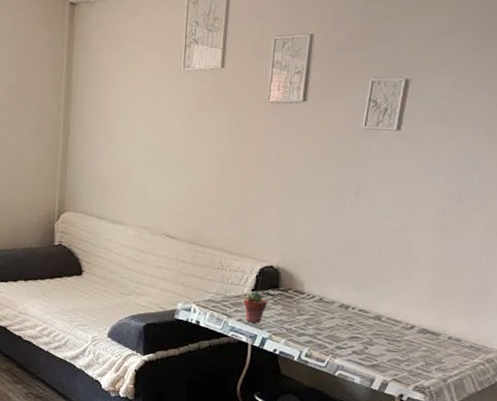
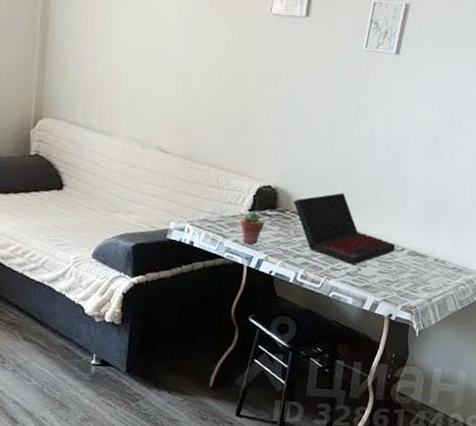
laptop: none [295,271,405,344] -> present [293,193,396,266]

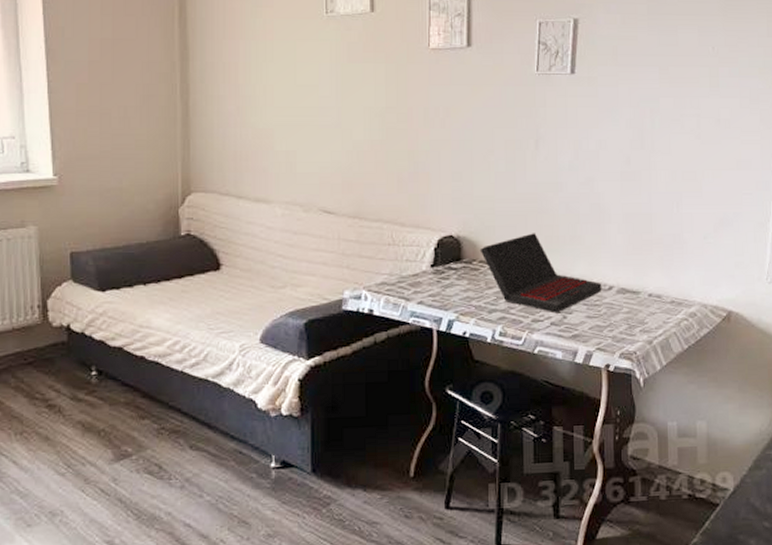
potted succulent: present [240,211,264,245] -> none [423,267,450,304]

